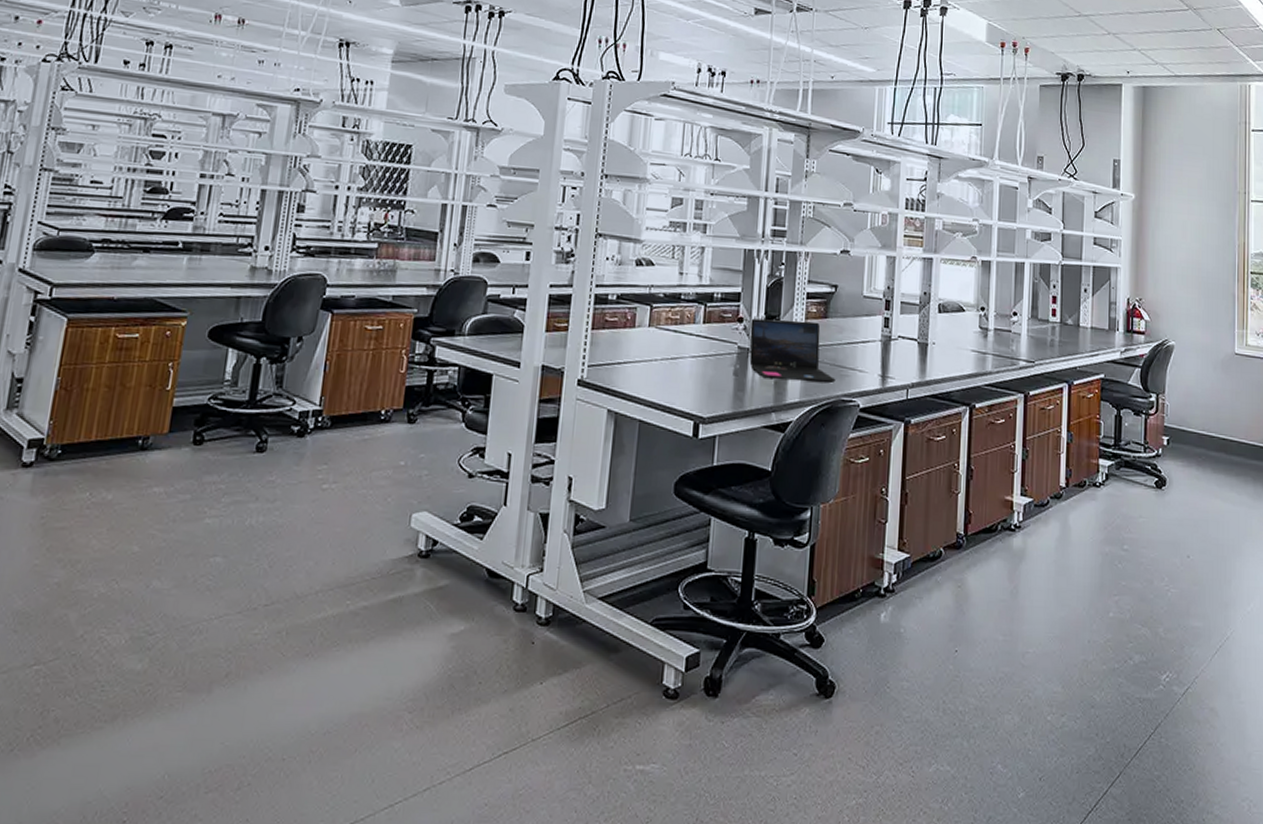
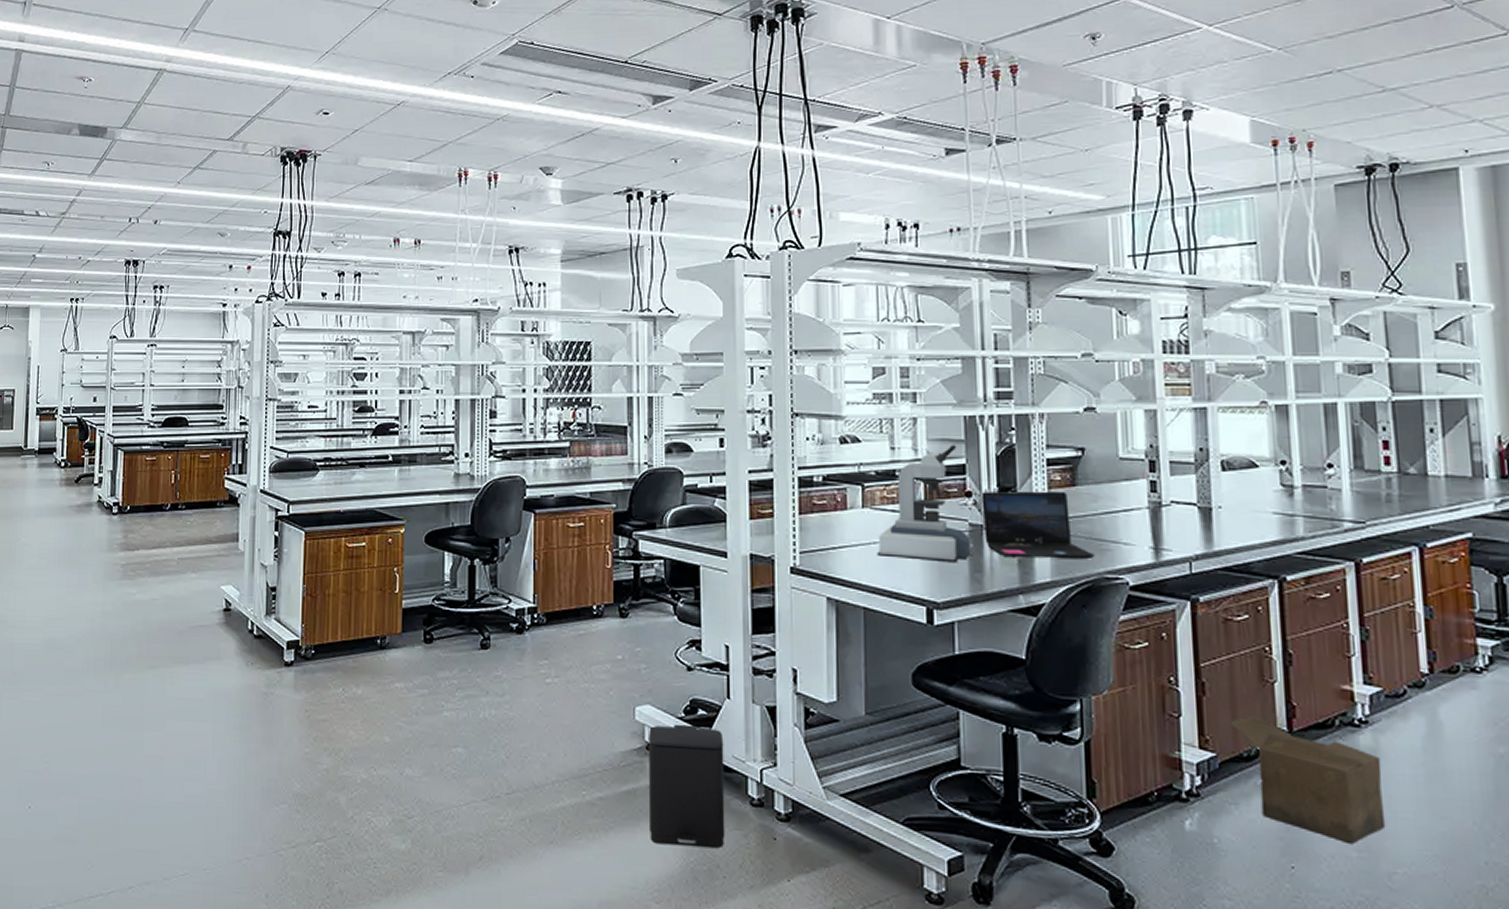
pedal bin: none [410,530,496,655] -> present [647,724,725,849]
microscope: none [656,274,737,382] -> present [877,444,970,563]
cardboard box: none [922,521,1027,629] -> present [1229,715,1386,843]

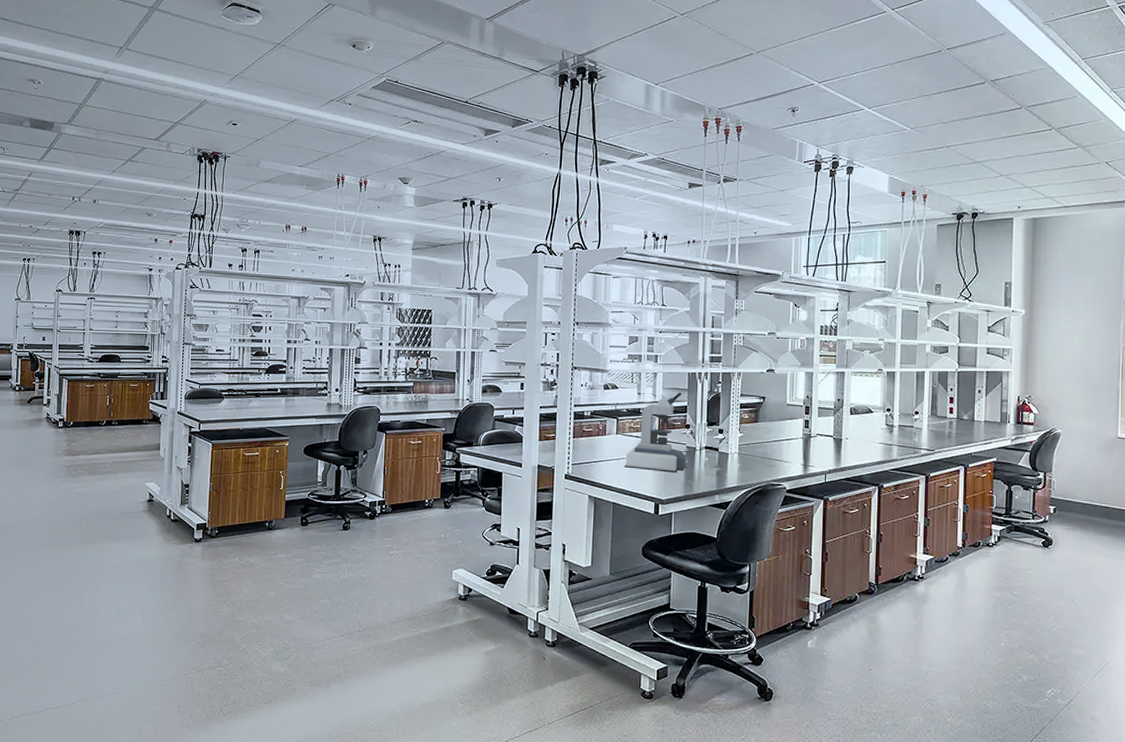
pedal bin: present [647,724,725,849] -> none [458,582,513,666]
laptop: present [981,491,1095,560] -> none [695,425,766,472]
cardboard box: present [1229,715,1386,843] -> none [840,574,929,654]

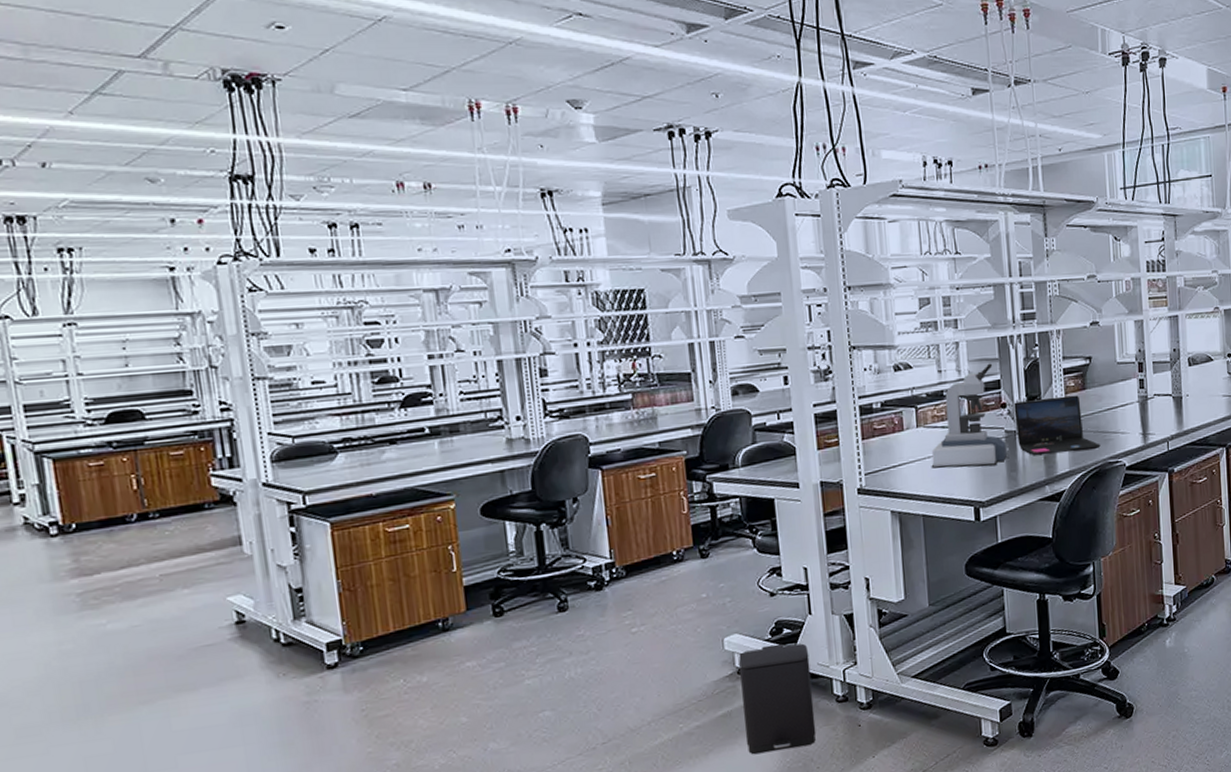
pedal bin: none [458,582,513,666] -> present [738,643,816,754]
laptop: none [695,425,766,472] -> present [1014,395,1101,456]

